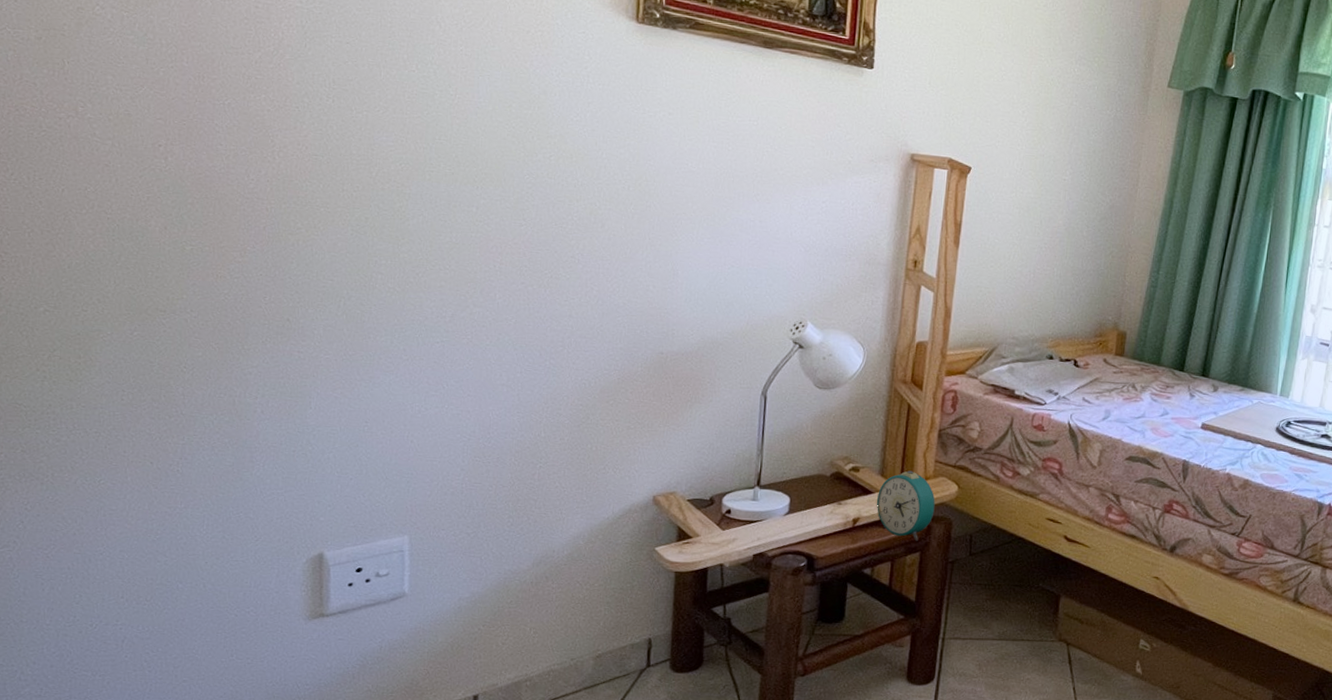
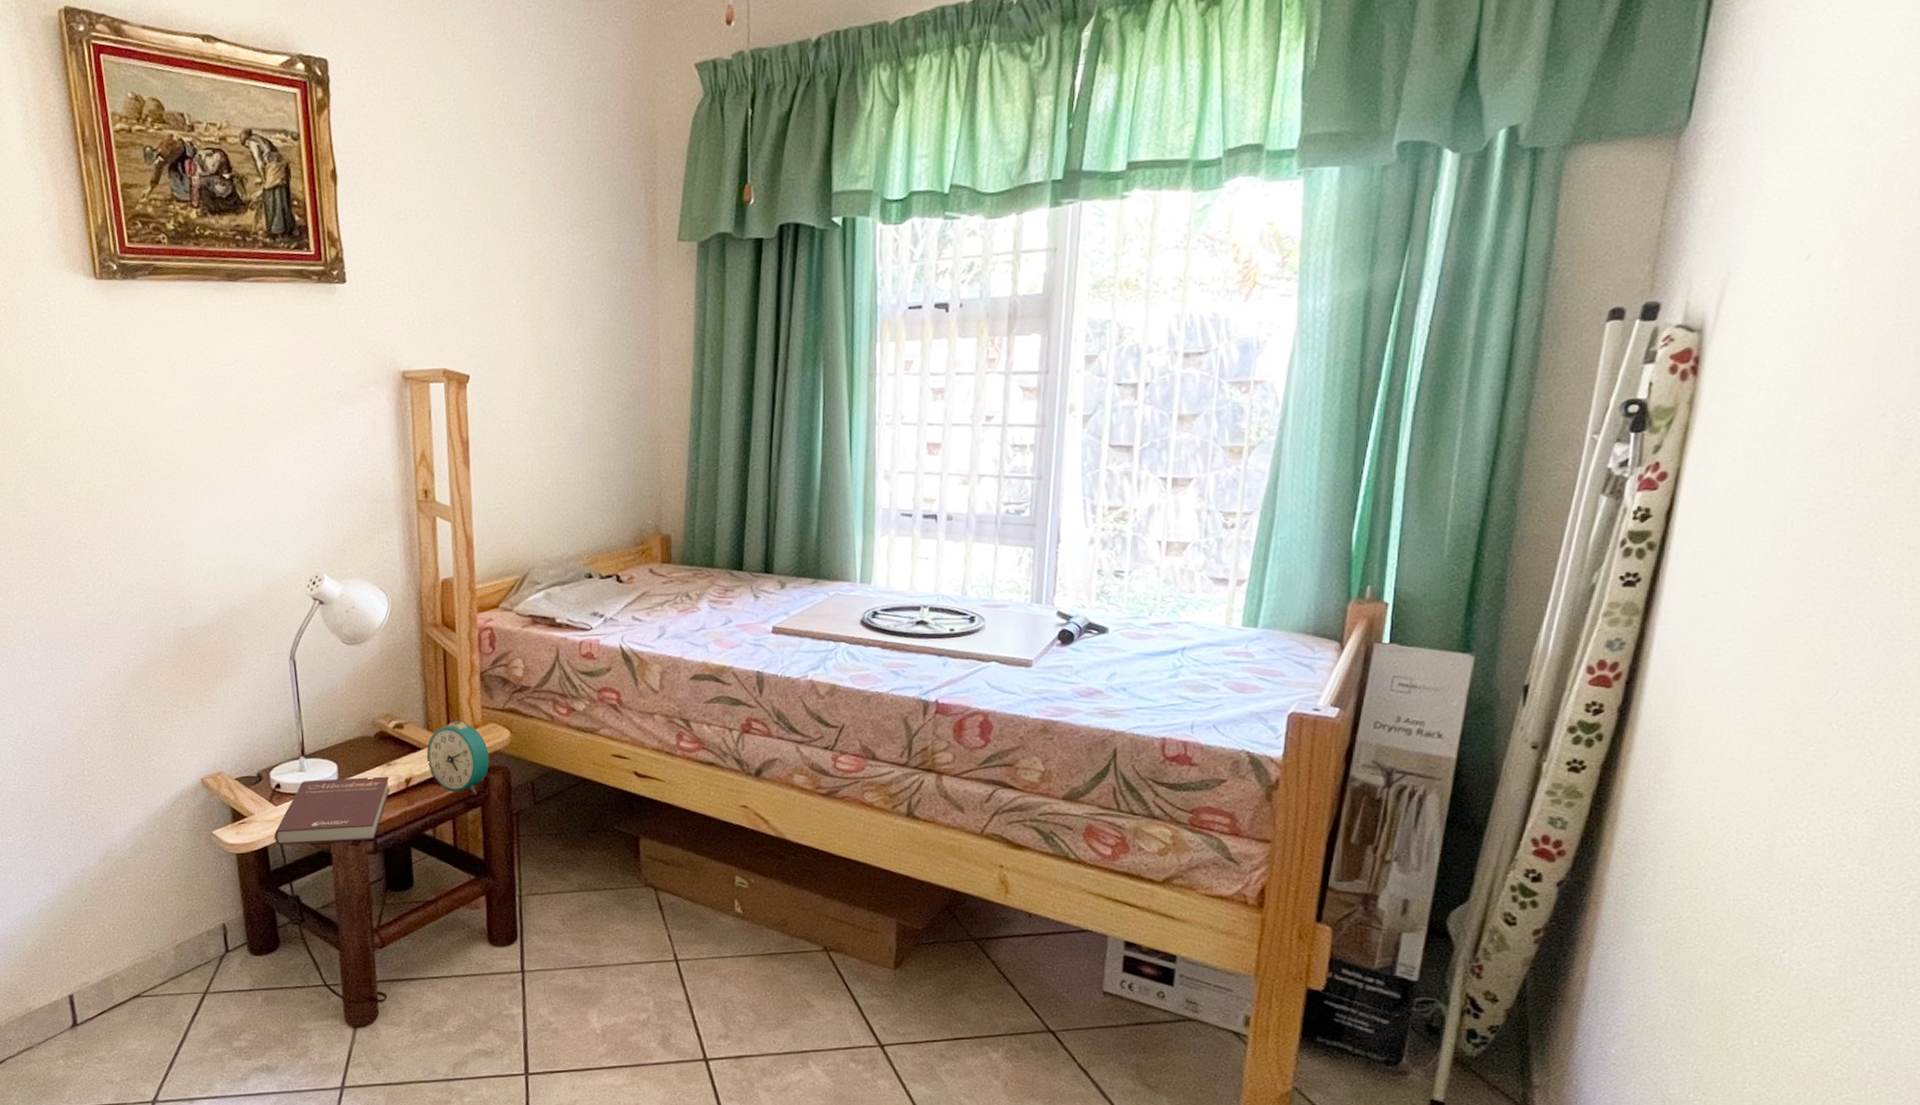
book: none [716,510,838,572] -> present [274,776,390,845]

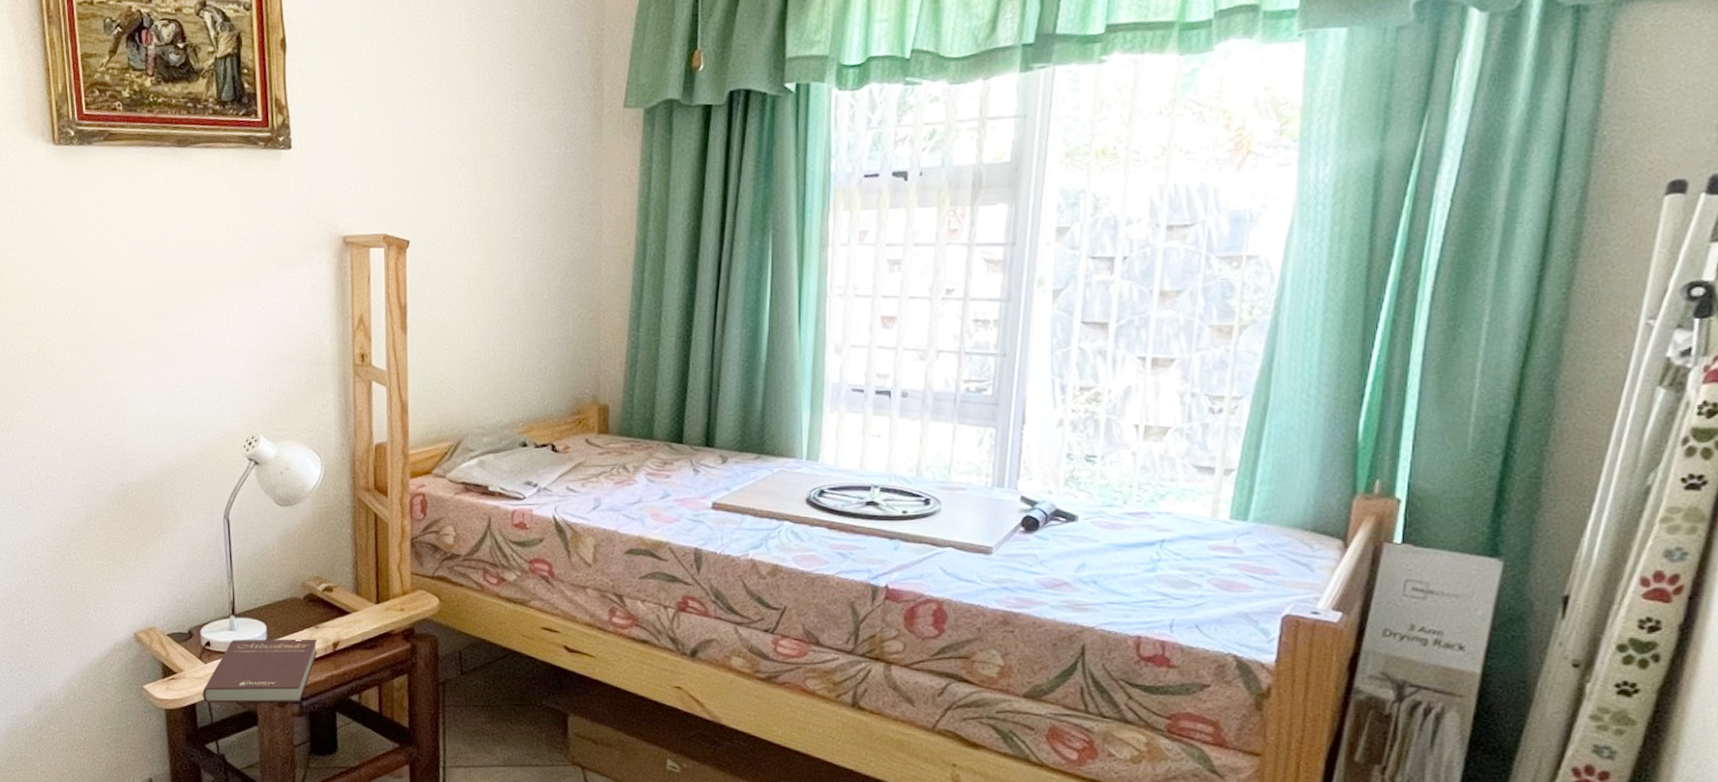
alarm clock: present [426,720,490,795] -> none [354,586,417,662]

